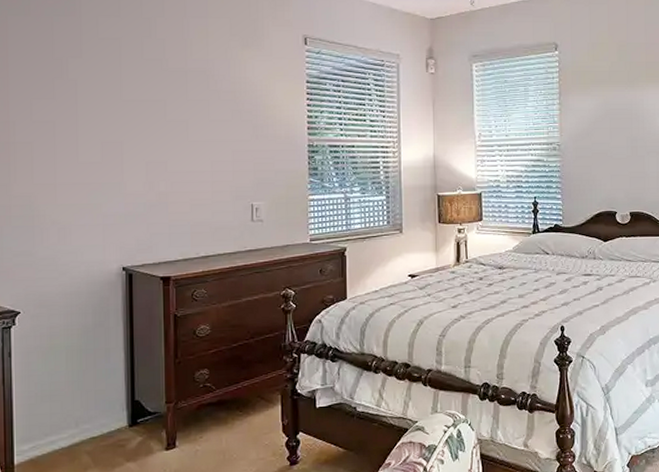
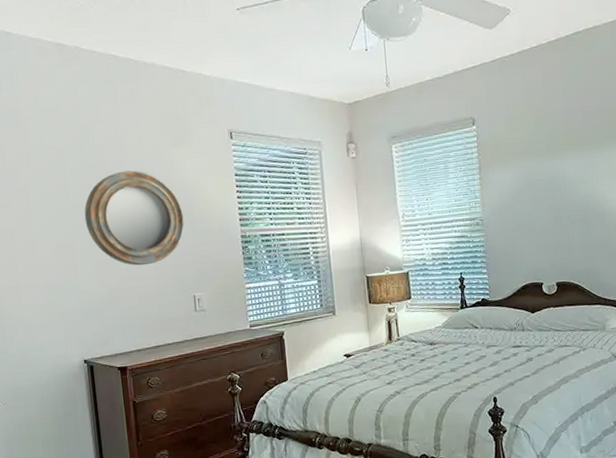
home mirror: none [138,69,248,170] -> present [84,170,185,266]

